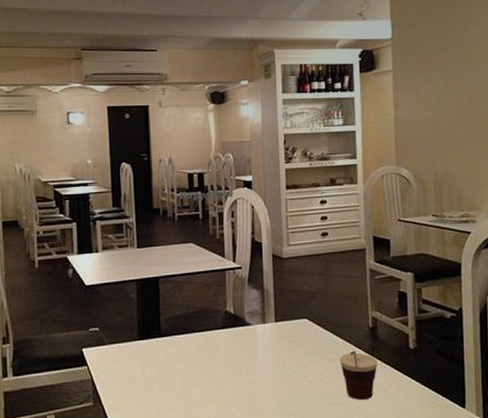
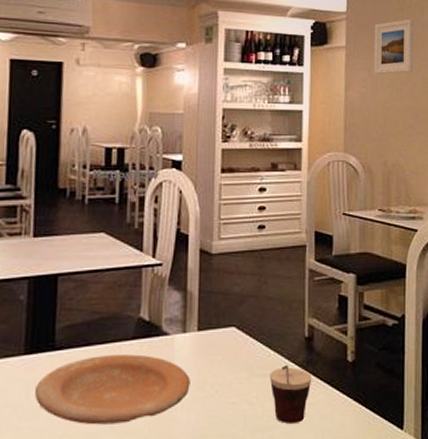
plate: none [148,341,272,396] -> present [34,354,190,425]
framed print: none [419,38,460,93] -> present [374,19,414,75]

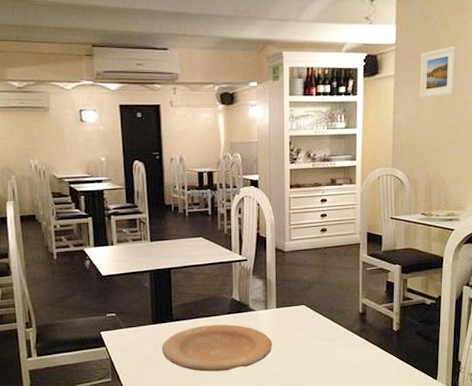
cup: present [269,364,312,424] -> none [331,332,365,374]

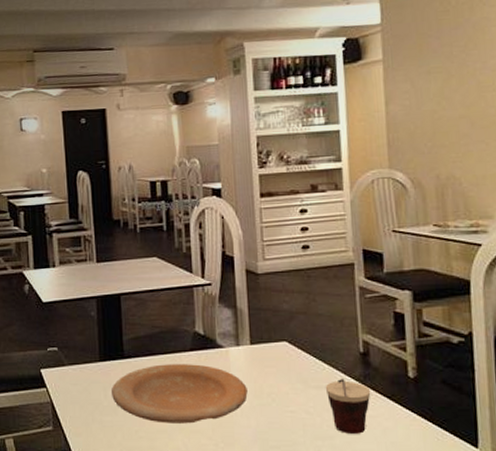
cup: none [331,332,365,374] -> present [325,377,371,434]
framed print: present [420,46,457,99] -> none [414,20,465,85]

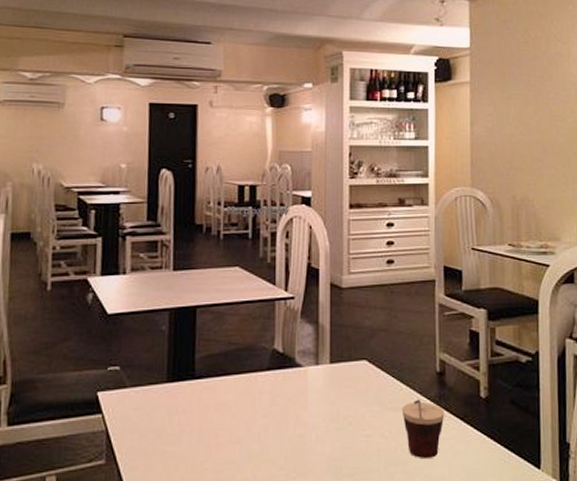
plate: present [110,364,248,424] -> none [176,385,324,453]

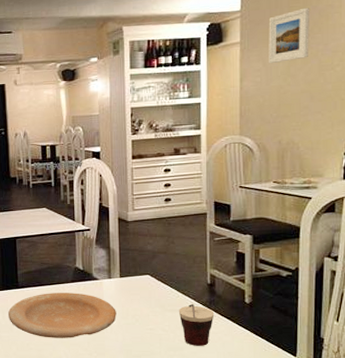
plate: none [176,385,324,453] -> present [7,293,117,338]
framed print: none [498,52,540,109] -> present [268,7,309,64]

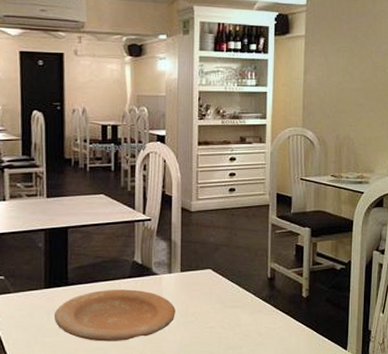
cup: present [178,303,215,346] -> none [238,298,274,344]
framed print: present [268,7,309,64] -> none [330,9,366,60]

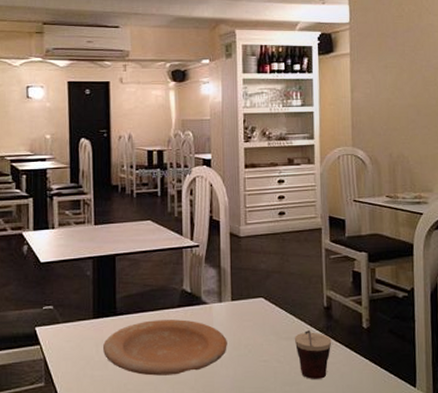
cup: none [238,298,274,344] -> present [294,329,332,379]

